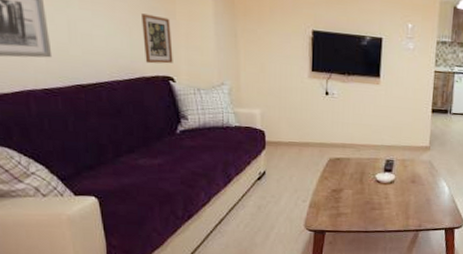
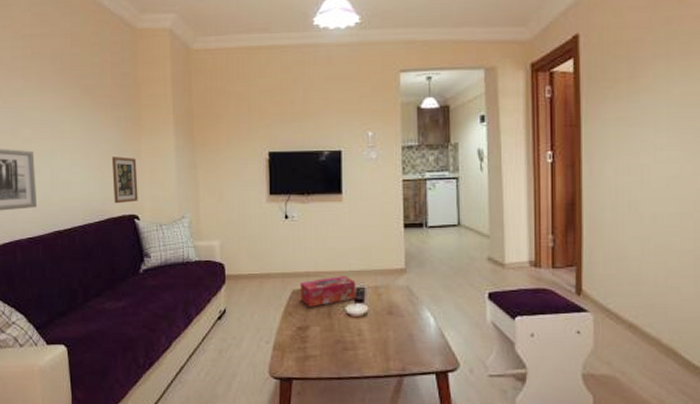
tissue box: none [336,149,386,174] -> present [299,276,356,307]

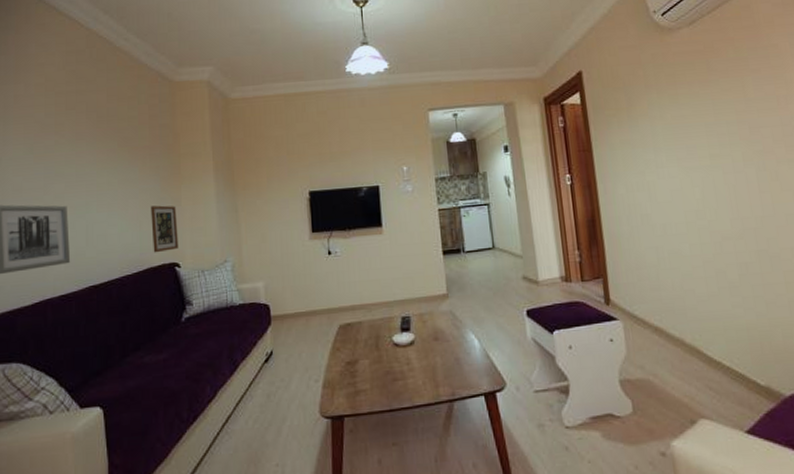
tissue box: present [299,276,356,307] -> none [346,306,402,341]

